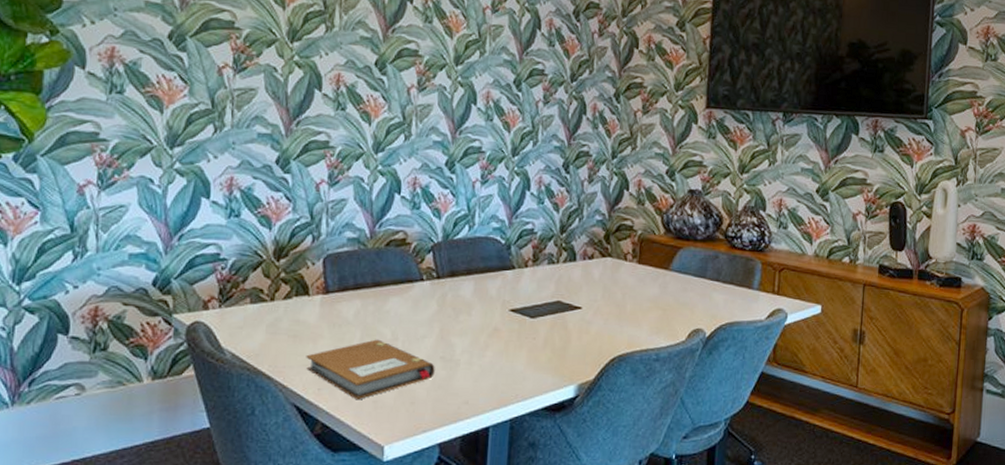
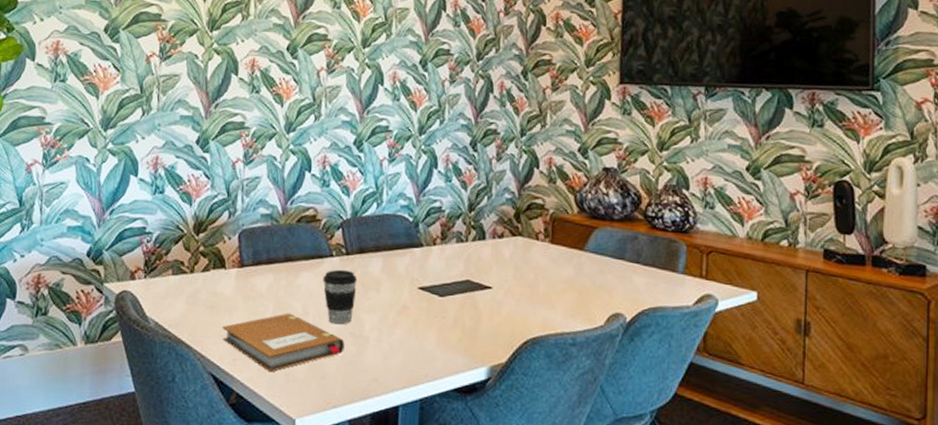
coffee cup: none [412,293,449,349] -> present [322,269,358,325]

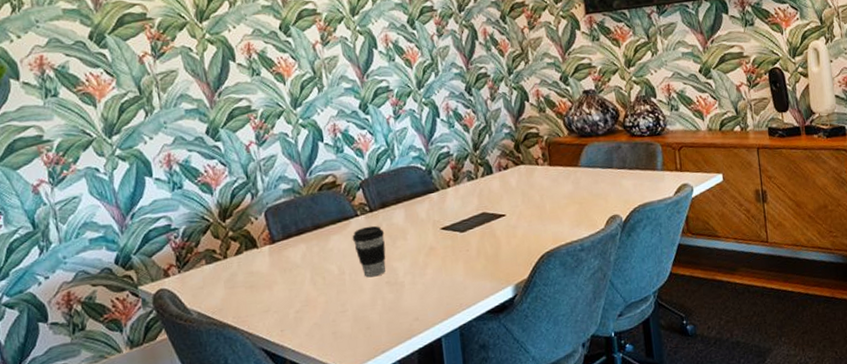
notebook: present [222,313,345,373] -> none [265,276,384,335]

